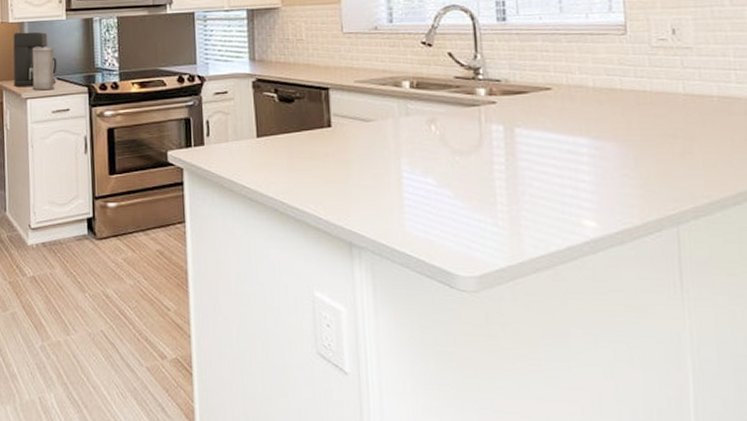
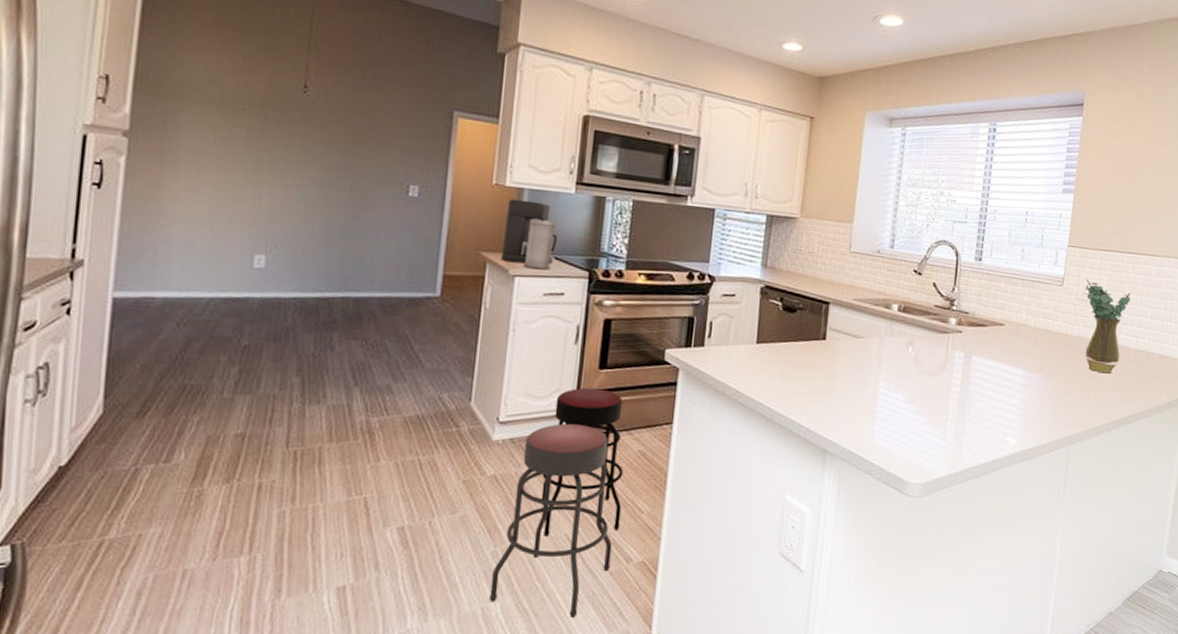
bar stool: none [43,193,150,411] -> present [489,387,624,618]
vase: none [659,21,735,134] -> present [1085,279,1131,374]

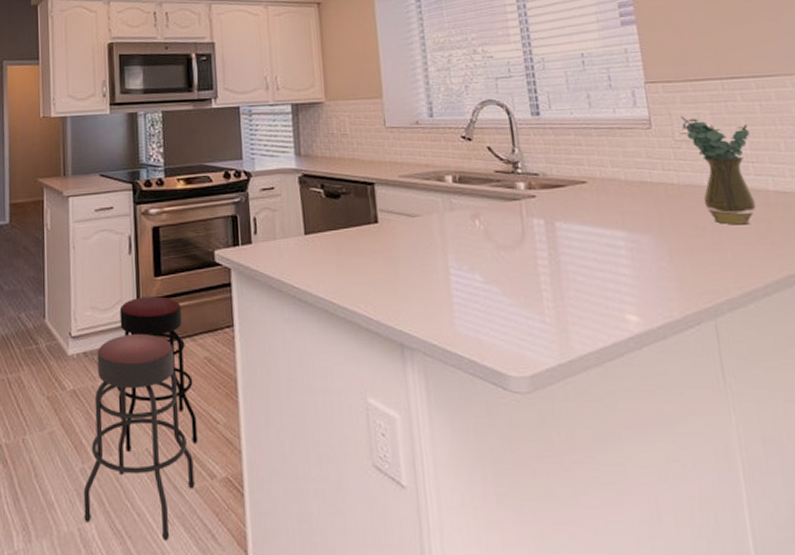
coffee maker: present [501,199,558,265] -> none [54,126,101,185]
canister: present [524,219,556,270] -> none [74,141,98,188]

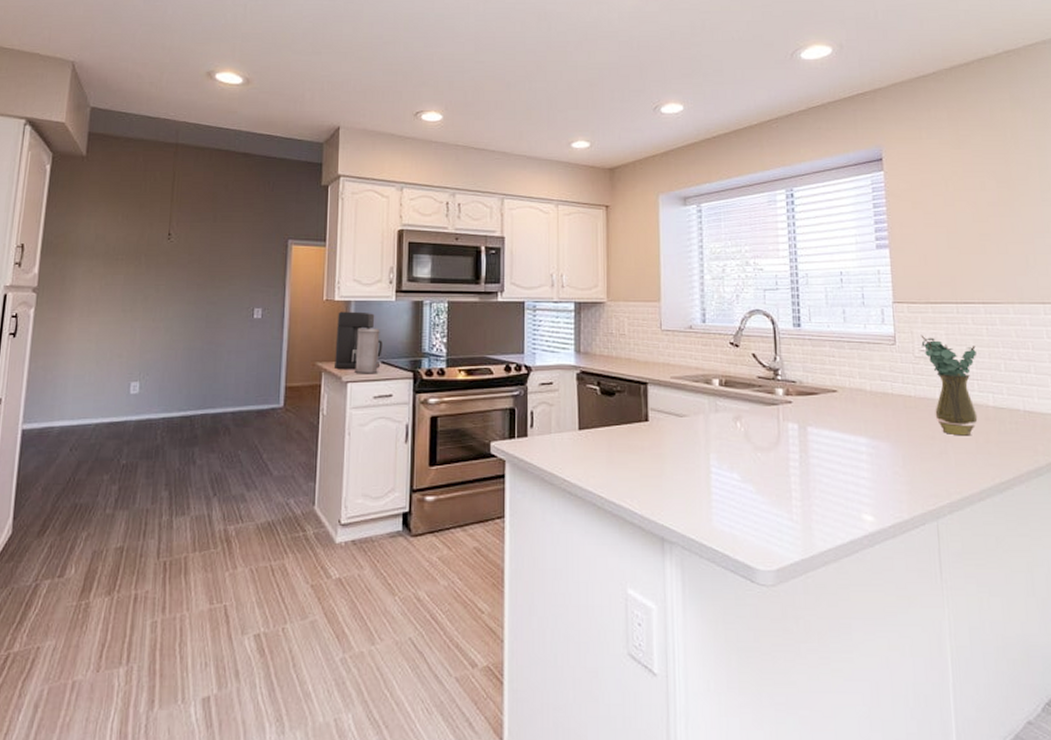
coffee maker: none [54,126,101,185] -> present [335,311,383,370]
canister: none [74,141,98,188] -> present [355,328,380,374]
bar stool: present [83,296,198,540] -> none [341,486,462,729]

